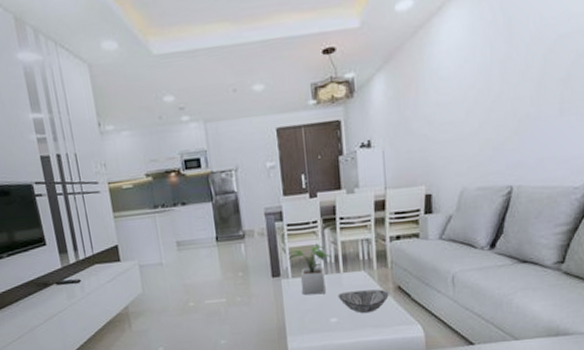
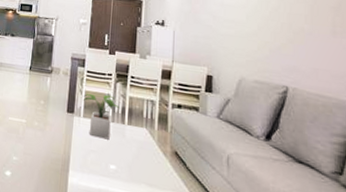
decorative bowl: present [338,289,389,314] -> none [119,142,166,170]

